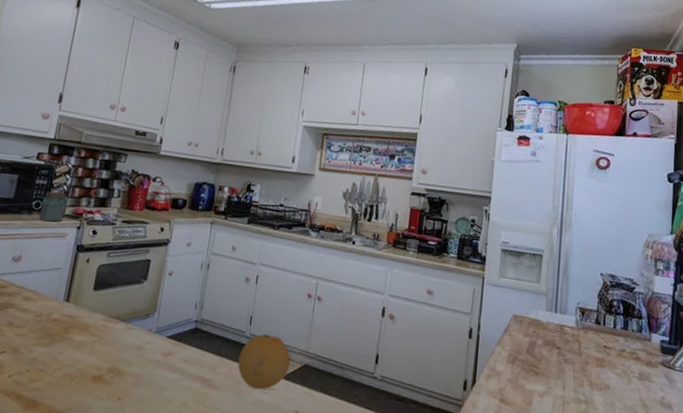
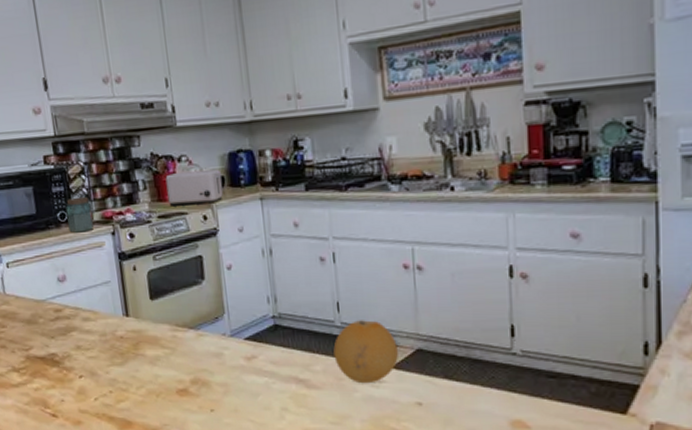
toaster: none [135,189,186,220] -> present [165,170,223,206]

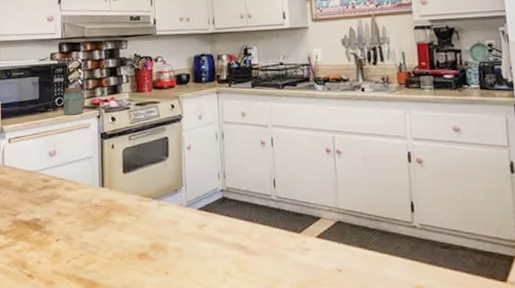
toaster: present [165,170,223,206] -> none [144,69,188,96]
fruit: present [333,320,398,384] -> none [270,195,322,251]

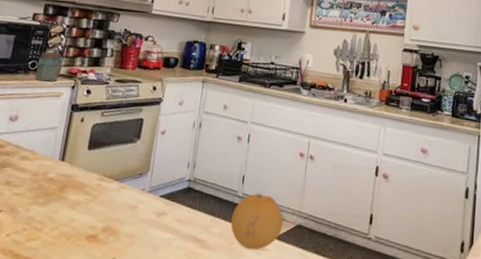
fruit: none [270,195,322,251] -> present [230,193,283,250]

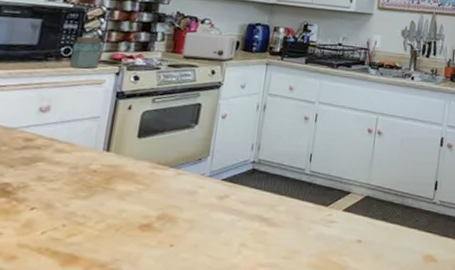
toaster: none [128,48,177,79] -> present [182,31,238,62]
fruit: present [230,193,283,250] -> none [298,170,352,223]

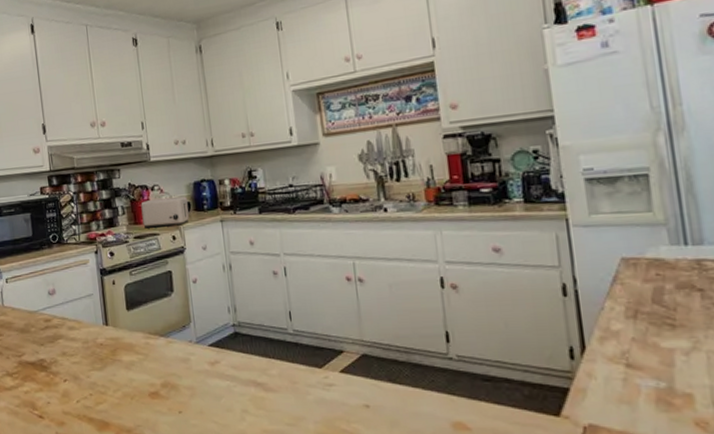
peanut butter: present [70,36,103,69] -> none [57,221,81,252]

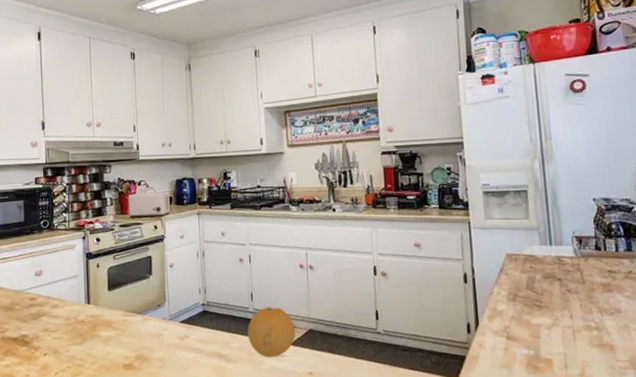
fruit: none [287,328,346,387] -> present [247,307,295,358]

